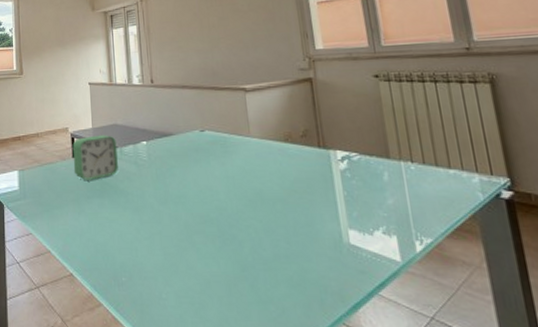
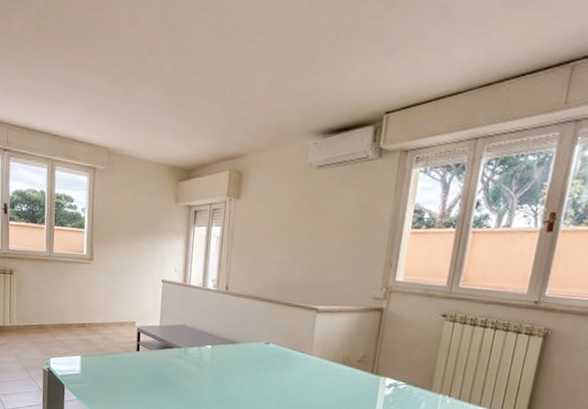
alarm clock: present [72,135,118,180] -> none [136,333,182,374]

